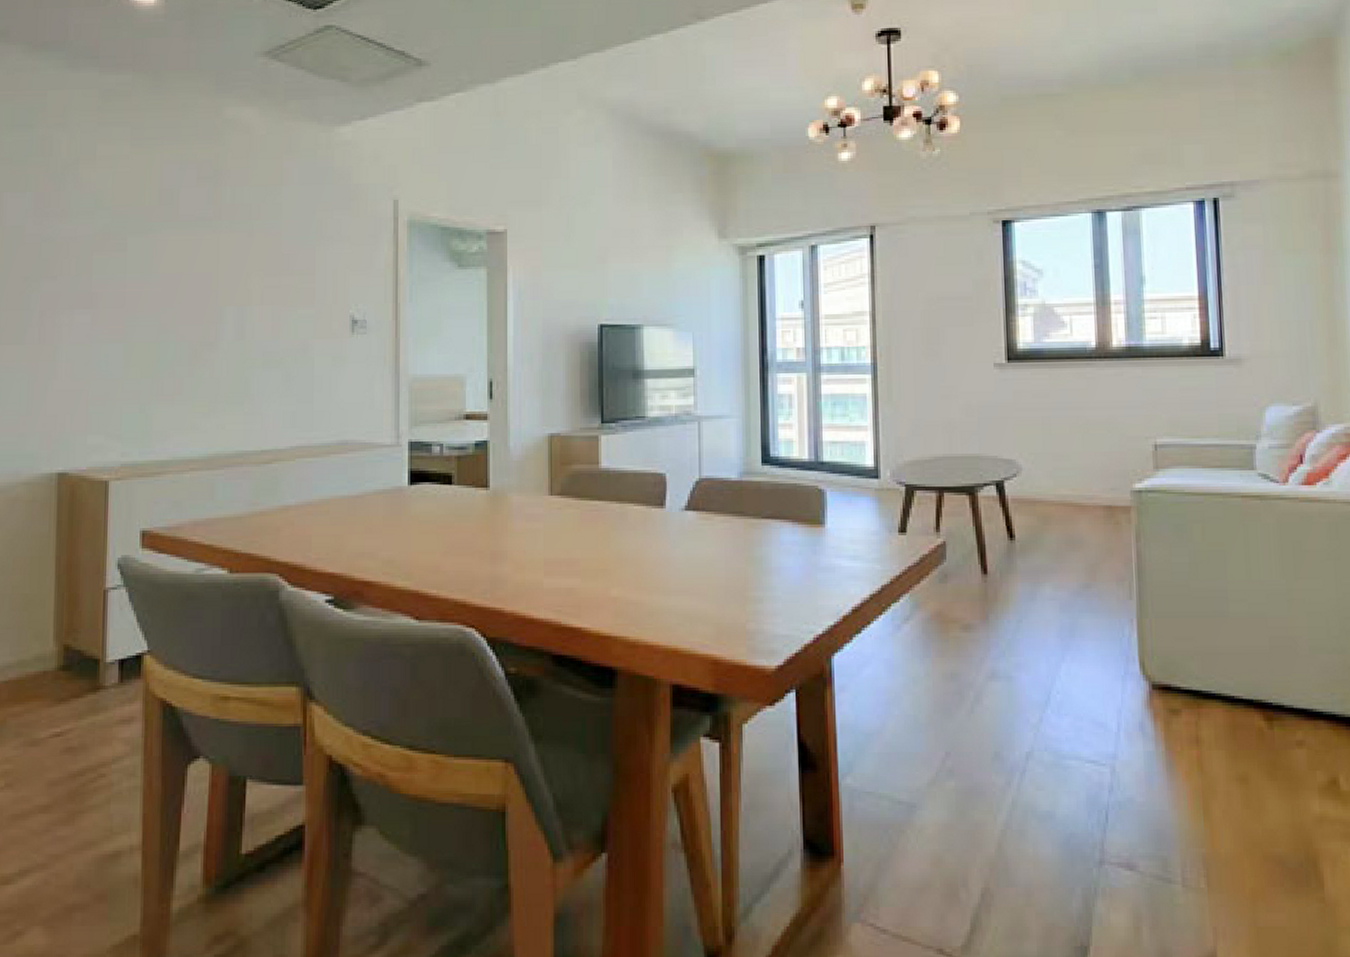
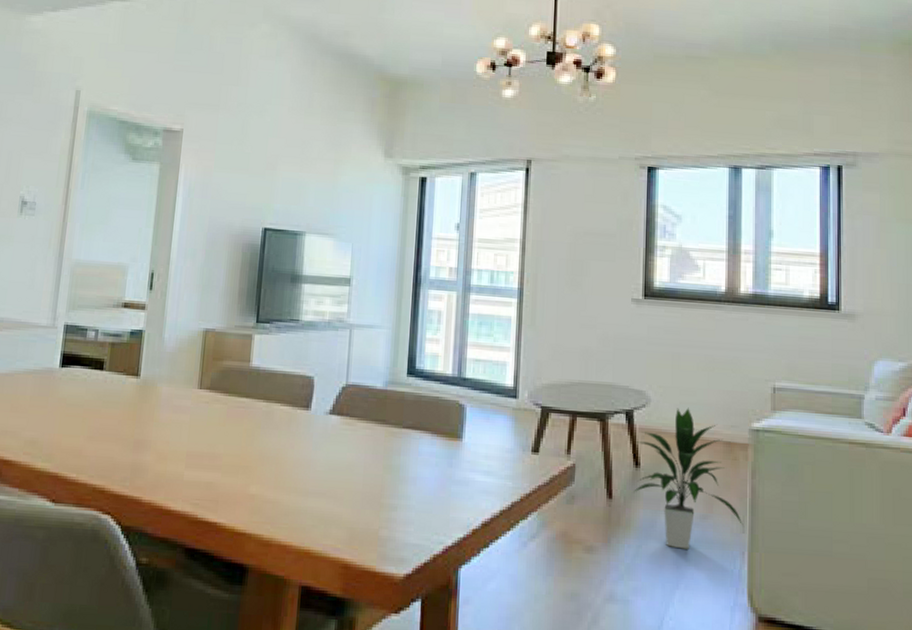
indoor plant: none [1009,473,1130,621] -> present [634,407,744,550]

